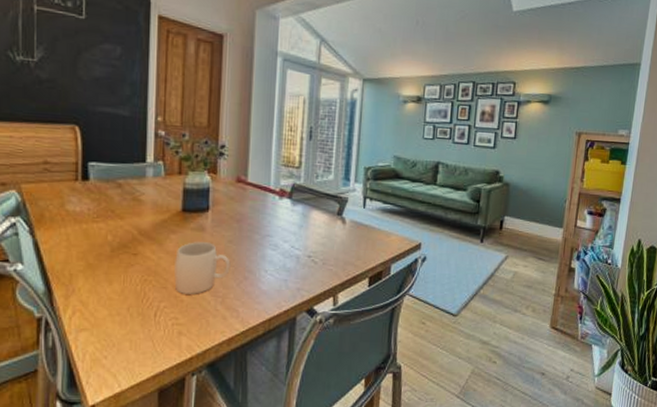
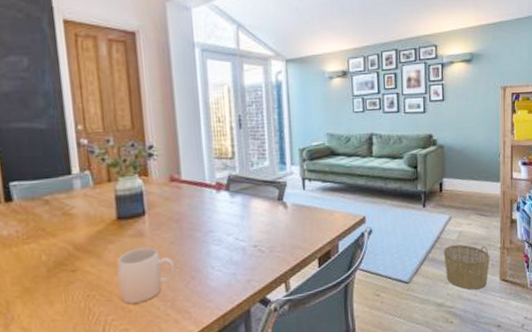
basket: none [495,285,543,333] -> present [443,244,490,290]

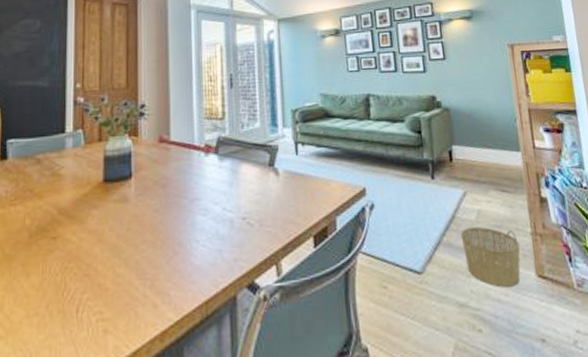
mug: present [115,247,176,304] -> none [96,214,158,281]

